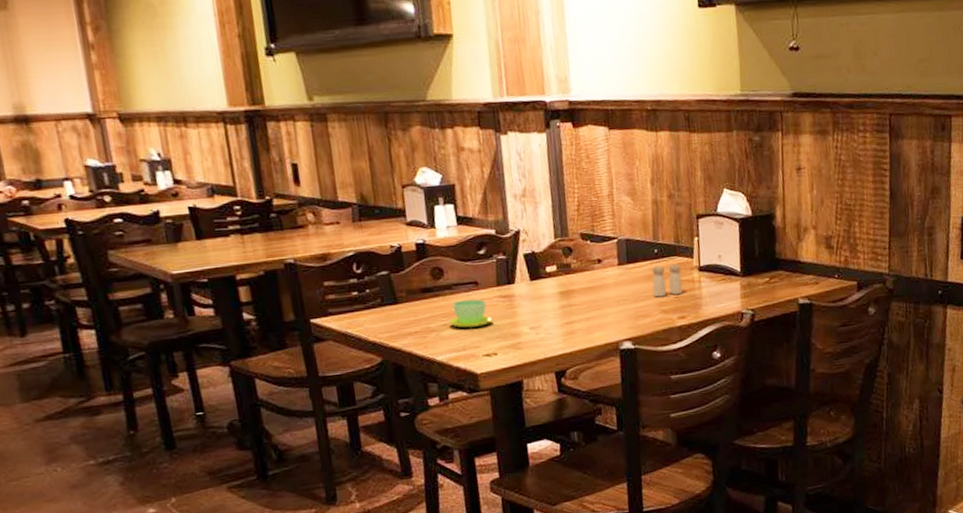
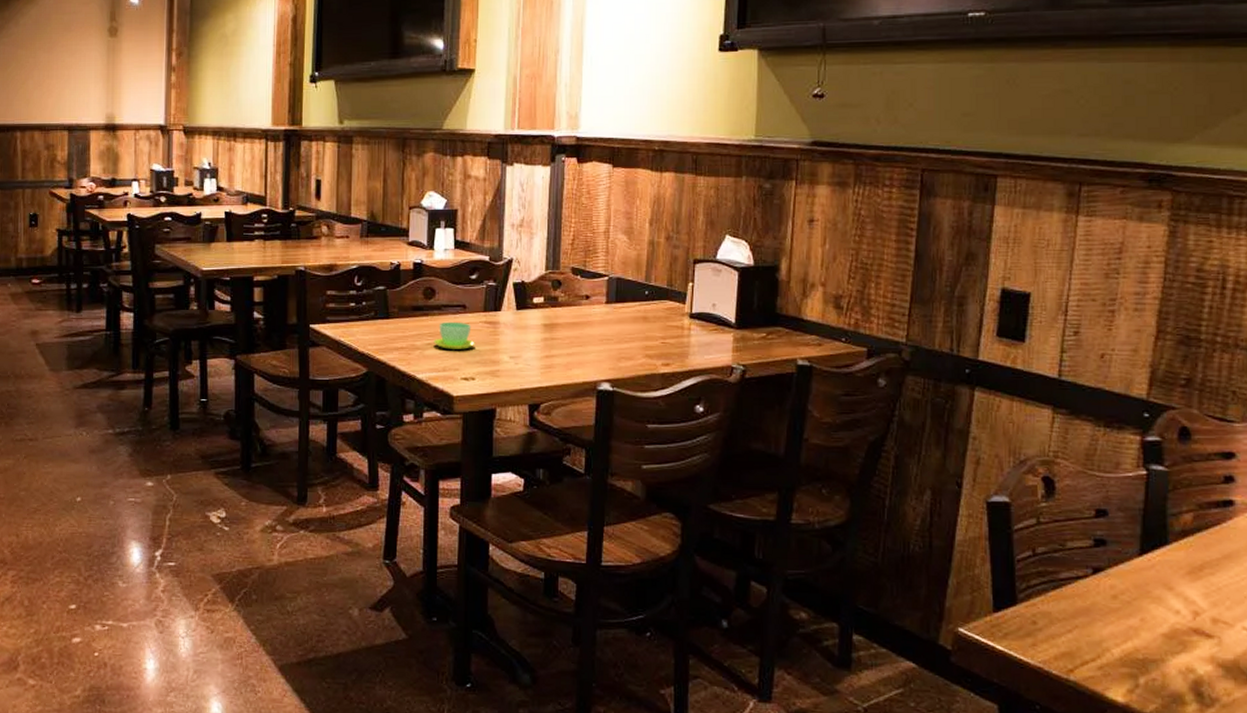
salt and pepper shaker: present [652,264,683,298] -> none [639,308,672,341]

